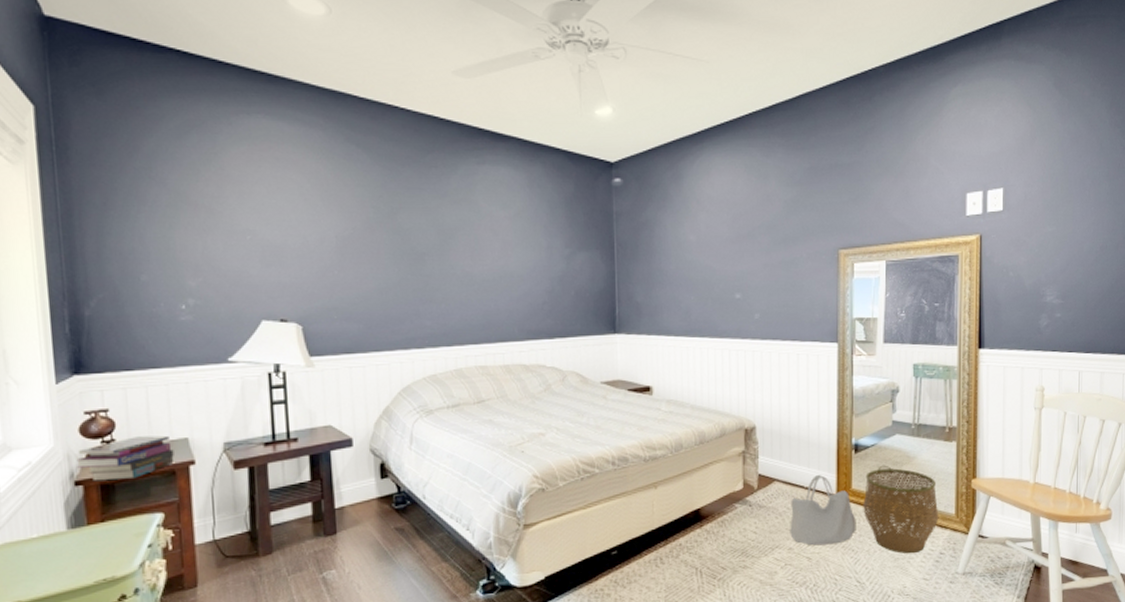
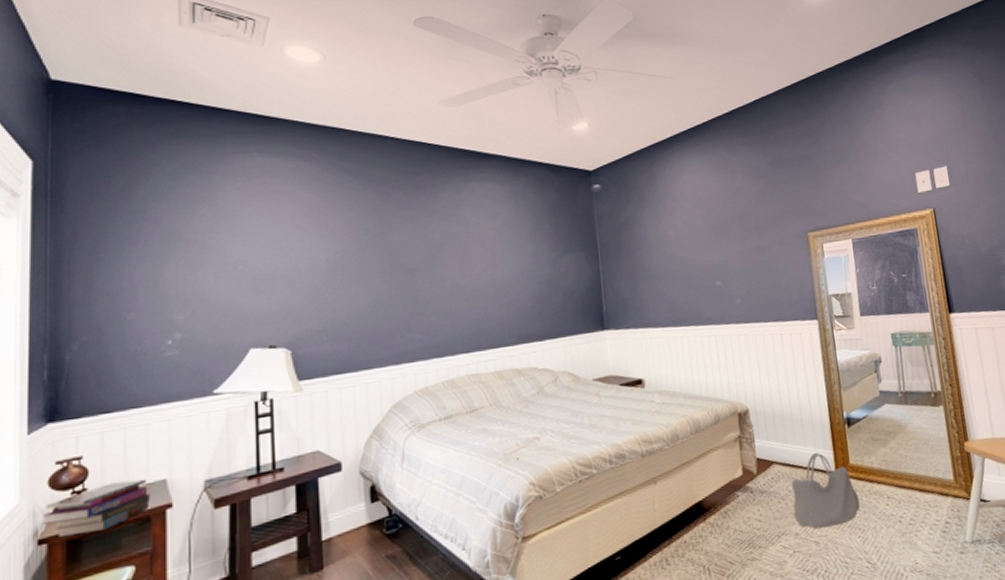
basket: present [863,465,939,553] -> none [861,436,939,527]

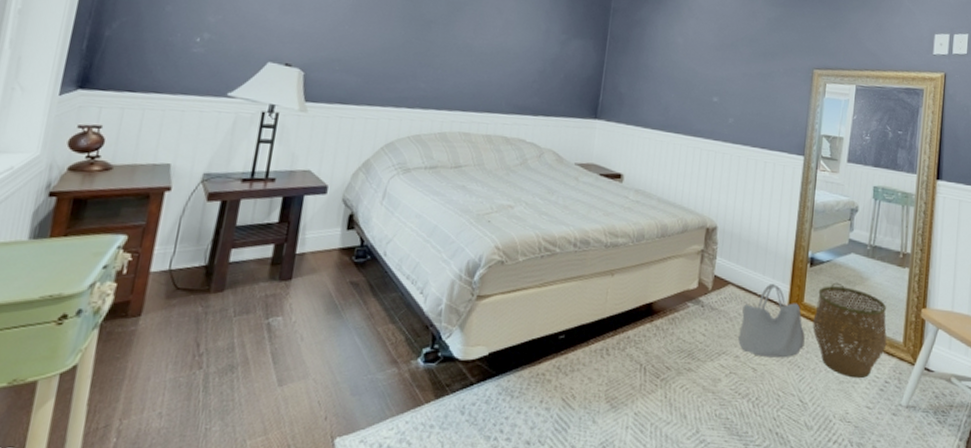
books: present [42,478,150,538] -> none [56,156,154,198]
basket: none [861,436,939,527] -> present [812,282,887,378]

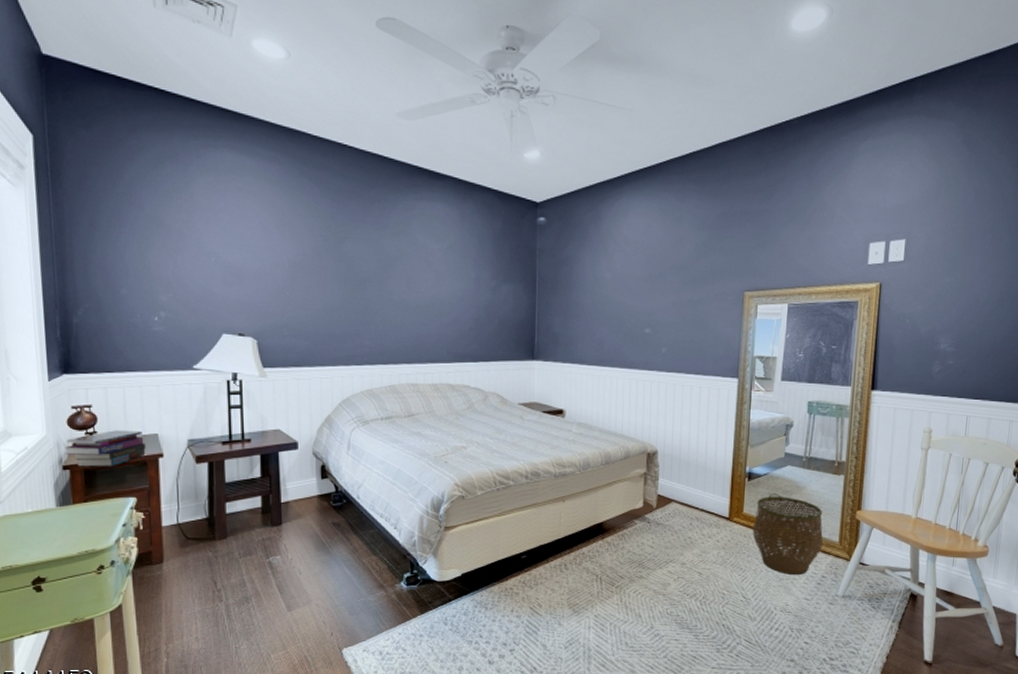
books: none [56,156,154,198] -> present [65,430,146,467]
handbag: present [738,284,805,358] -> none [684,499,746,562]

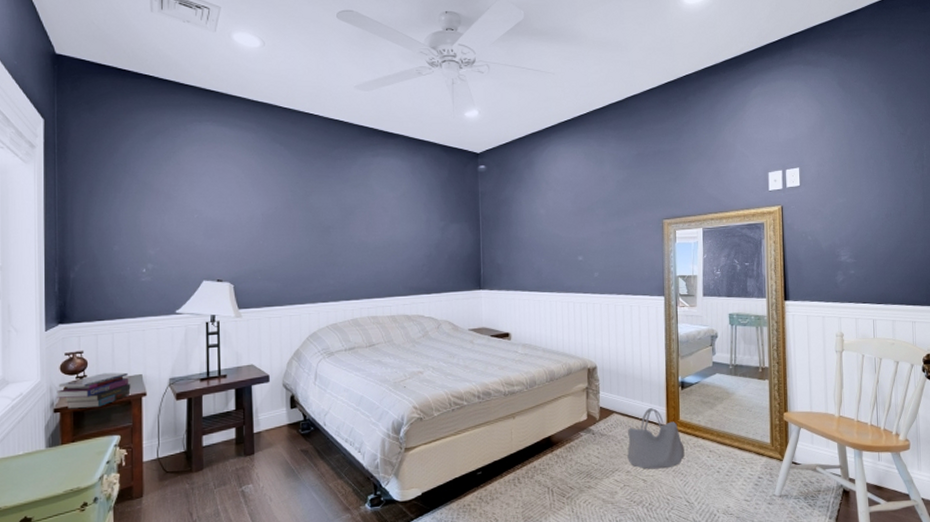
handbag: none [684,499,746,562] -> present [627,408,685,469]
basket: present [752,493,824,574] -> none [690,400,757,477]

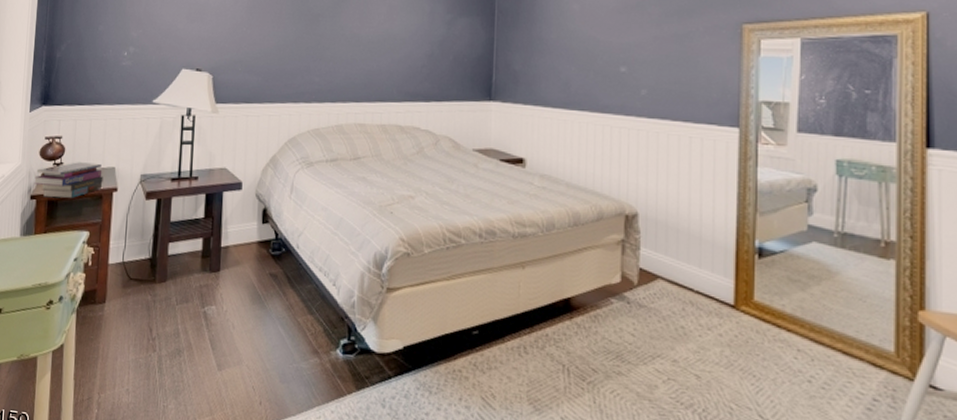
handbag: present [627,408,685,469] -> none [675,278,759,365]

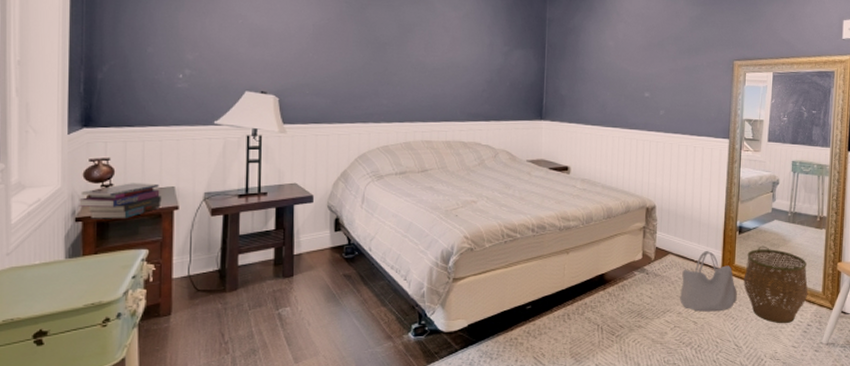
handbag: none [675,278,759,365] -> present [680,251,737,312]
basket: none [768,277,872,393] -> present [743,246,808,323]

